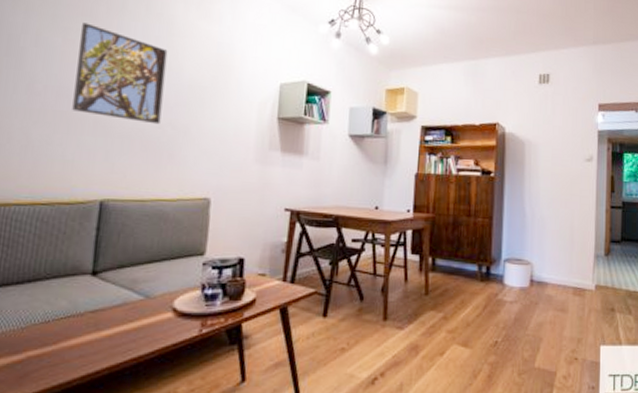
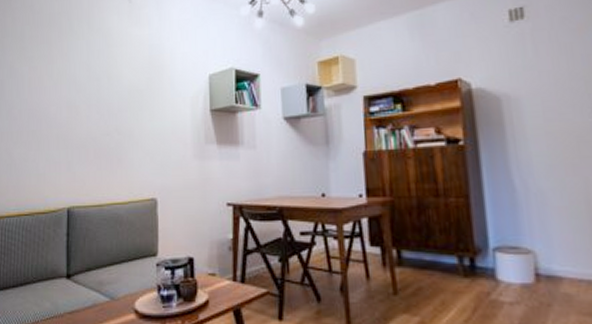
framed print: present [72,22,168,125] -> none [40,49,108,132]

